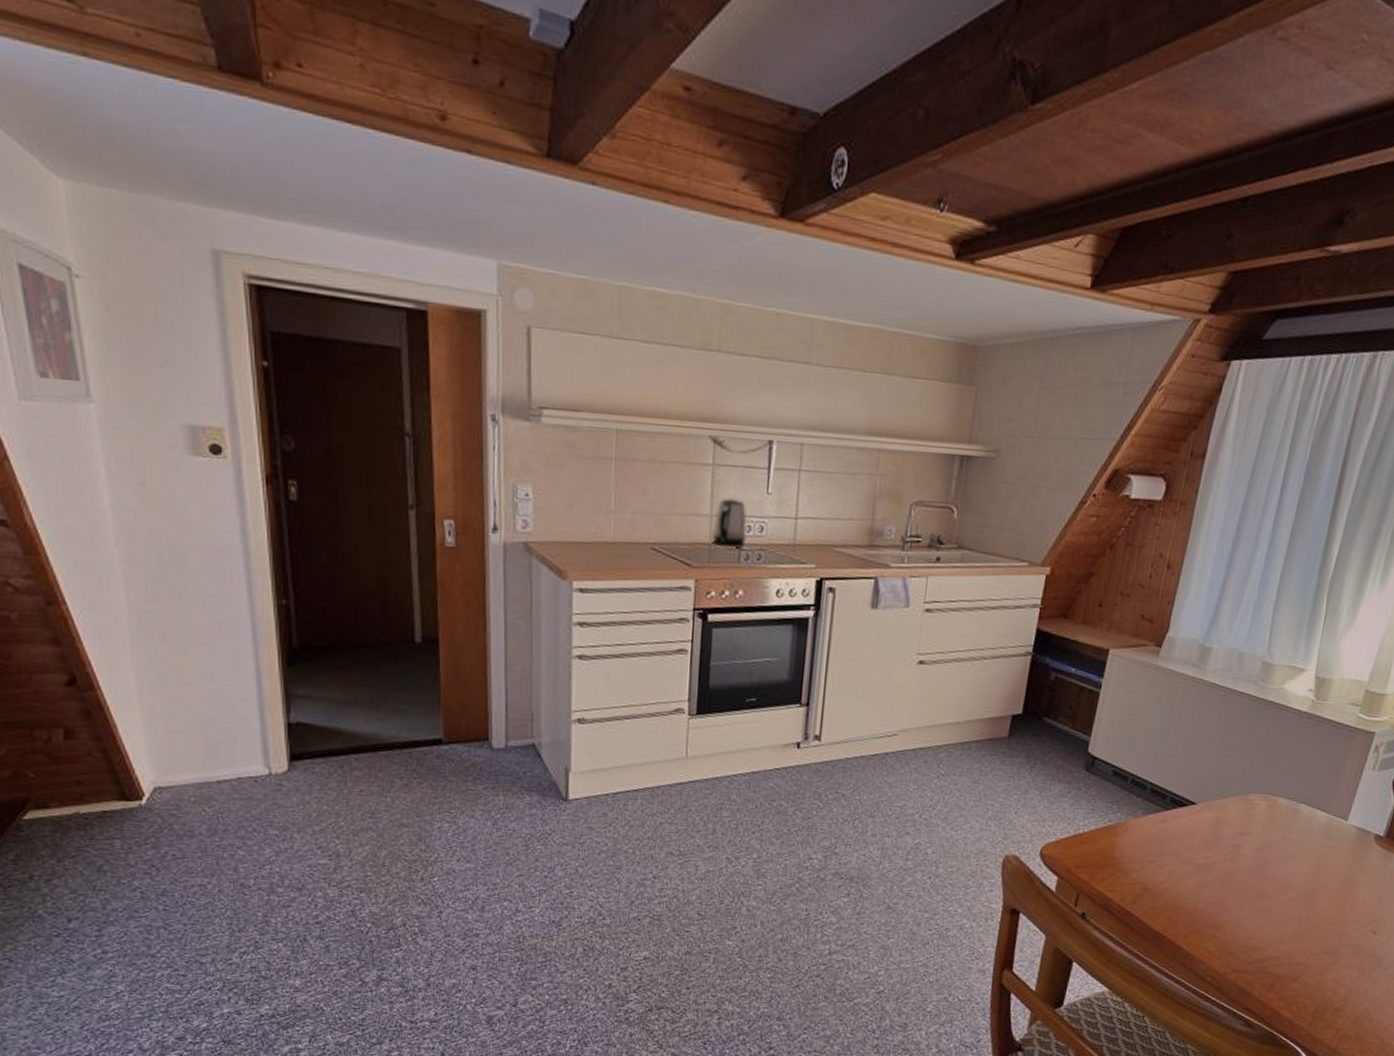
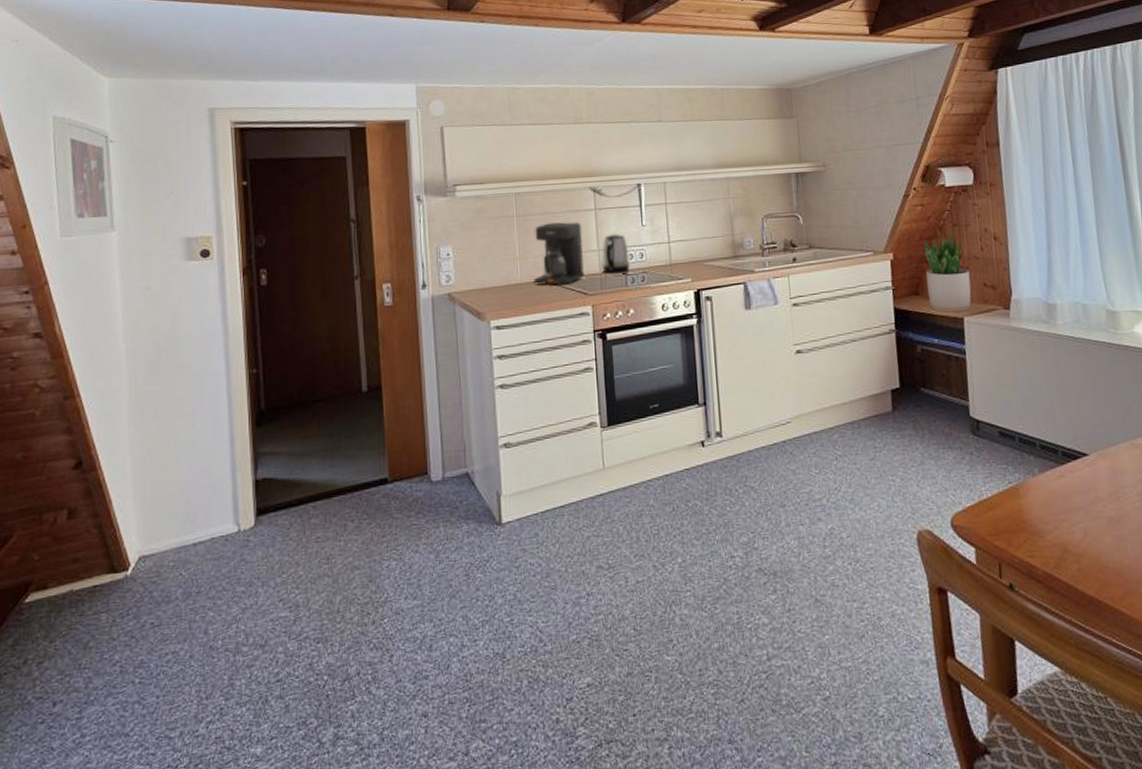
coffee maker: none [630,474,694,552] -> present [535,222,585,286]
planter: none [1076,554,1134,643] -> present [923,234,972,313]

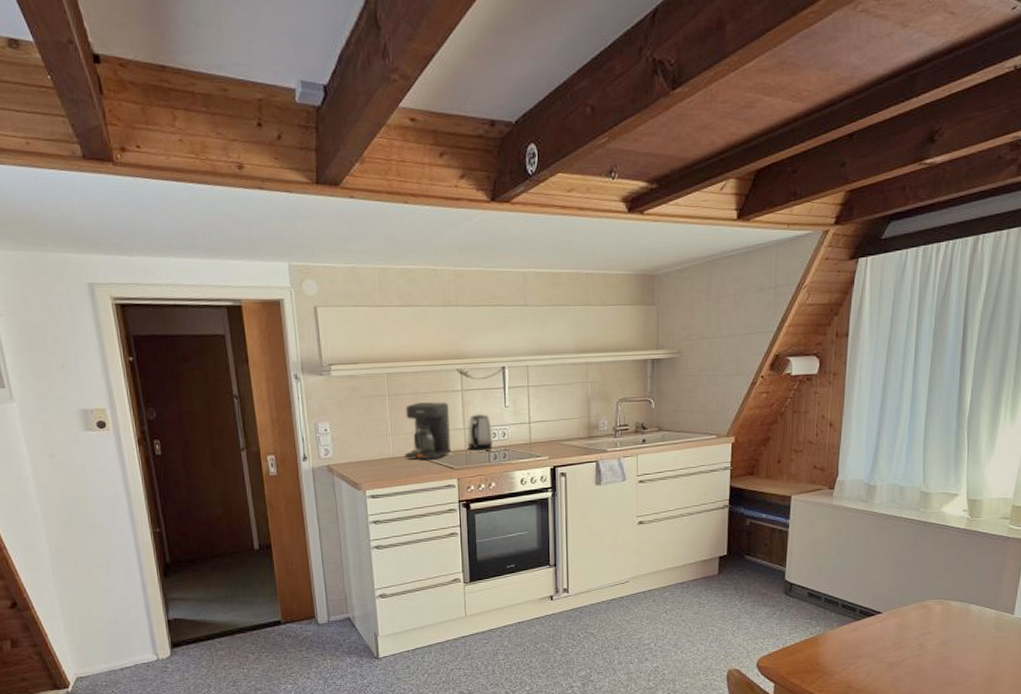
planter: present [923,234,972,313] -> none [762,420,802,491]

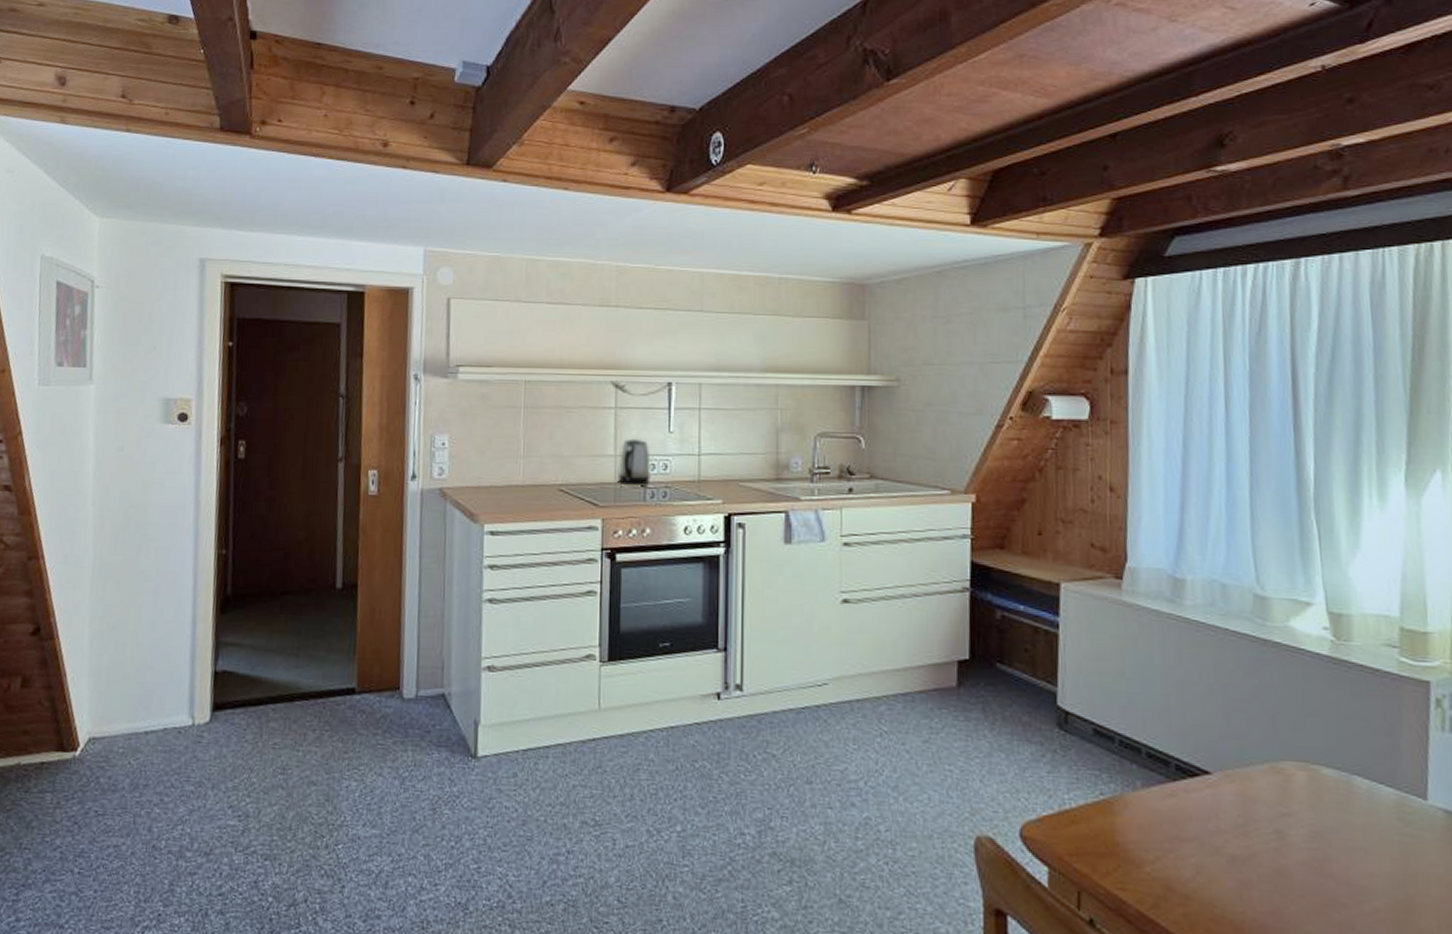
coffee maker: present [405,402,452,460] -> none [538,419,598,492]

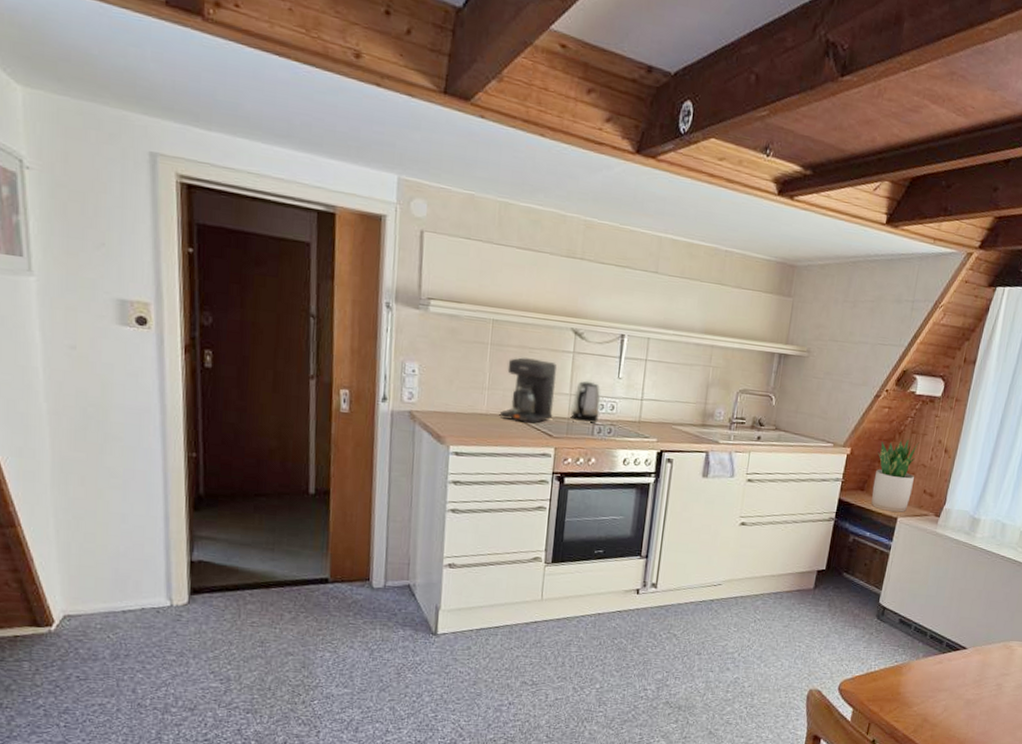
coffee maker: none [538,419,598,492] -> present [500,358,557,424]
planter: none [1014,478,1074,576] -> present [871,439,918,513]

